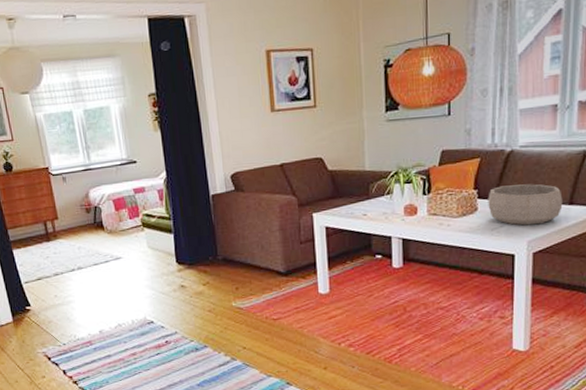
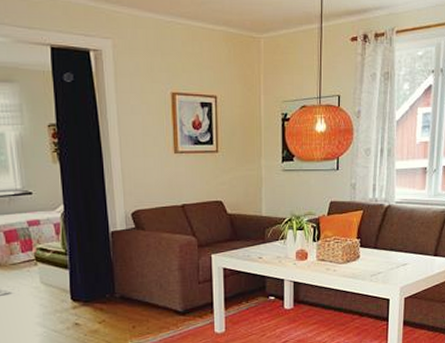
decorative bowl: present [488,184,563,226] -> none [368,236,429,273]

